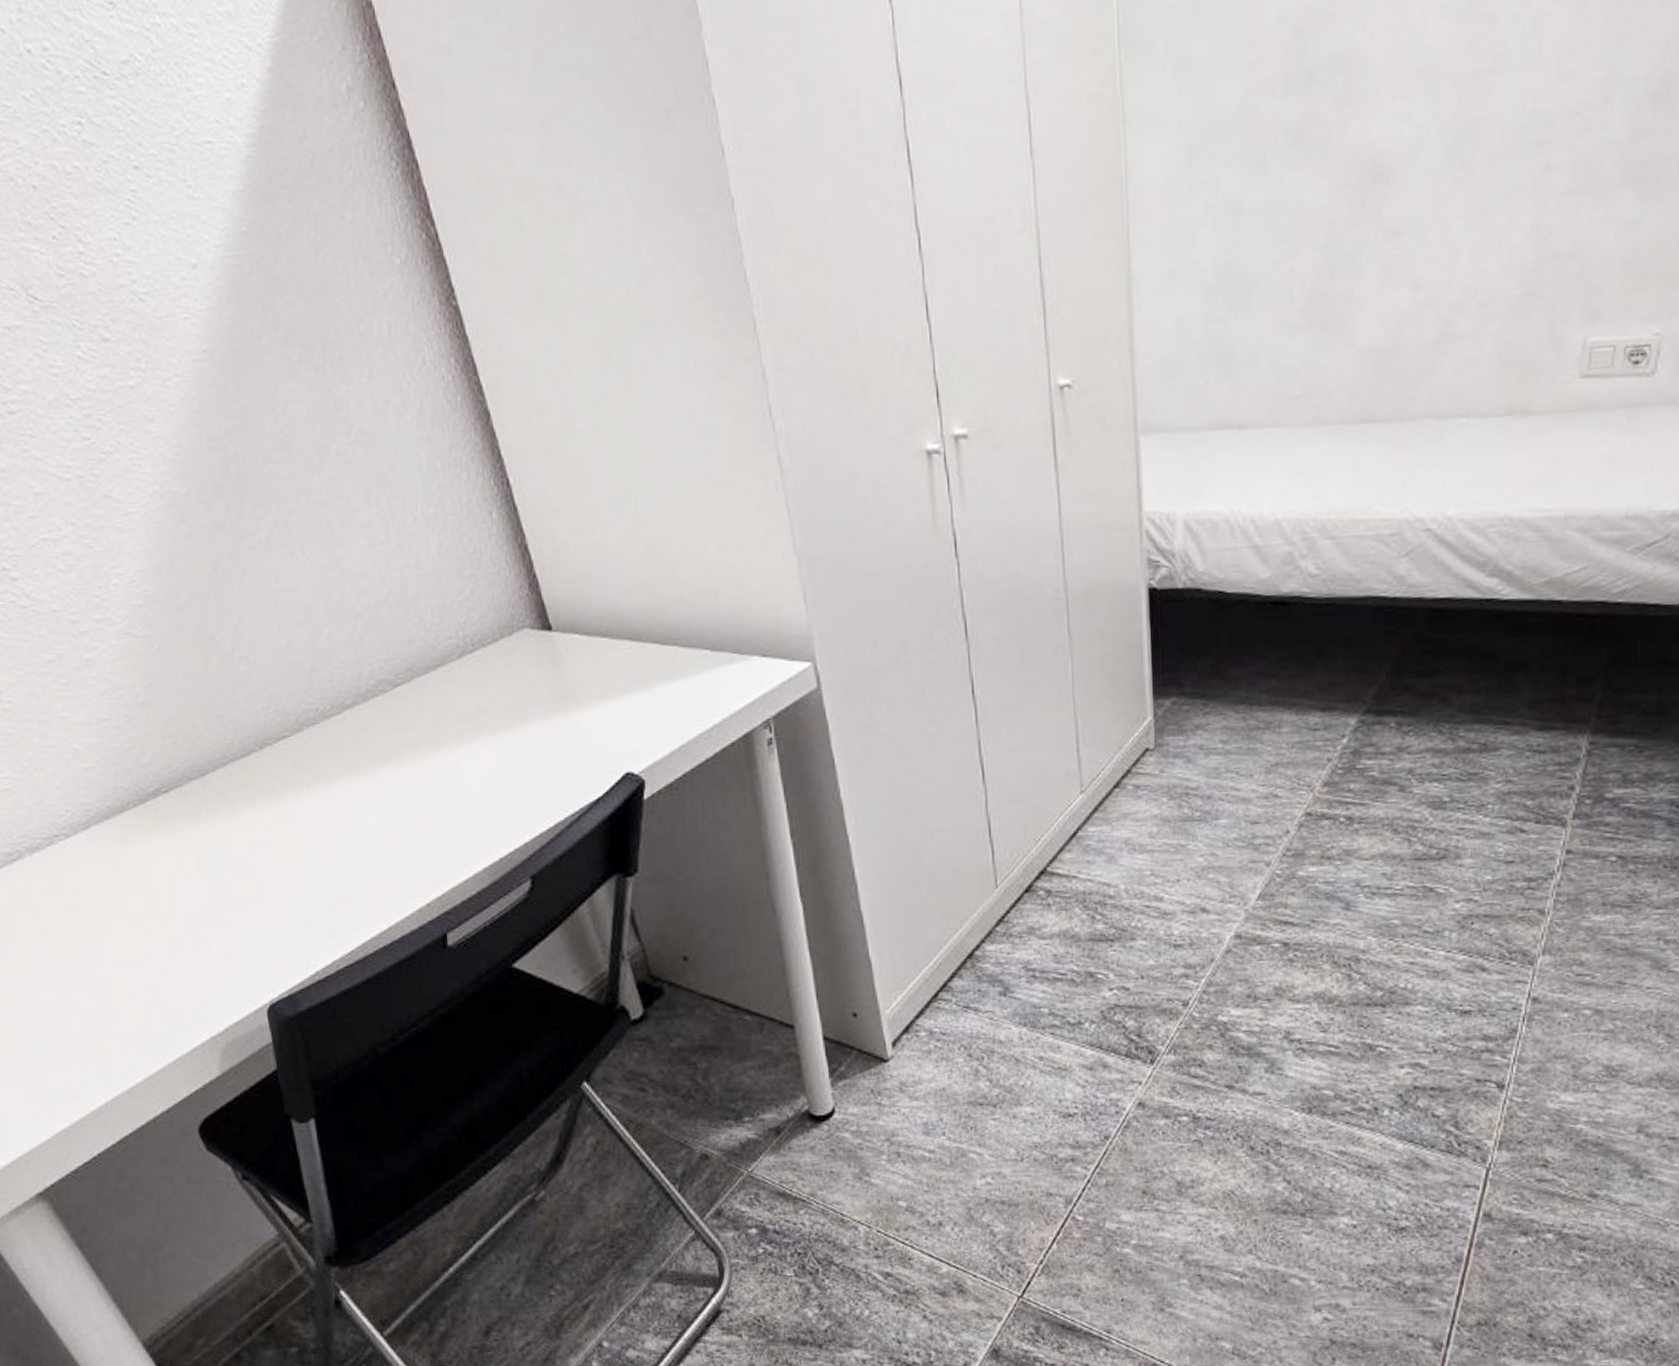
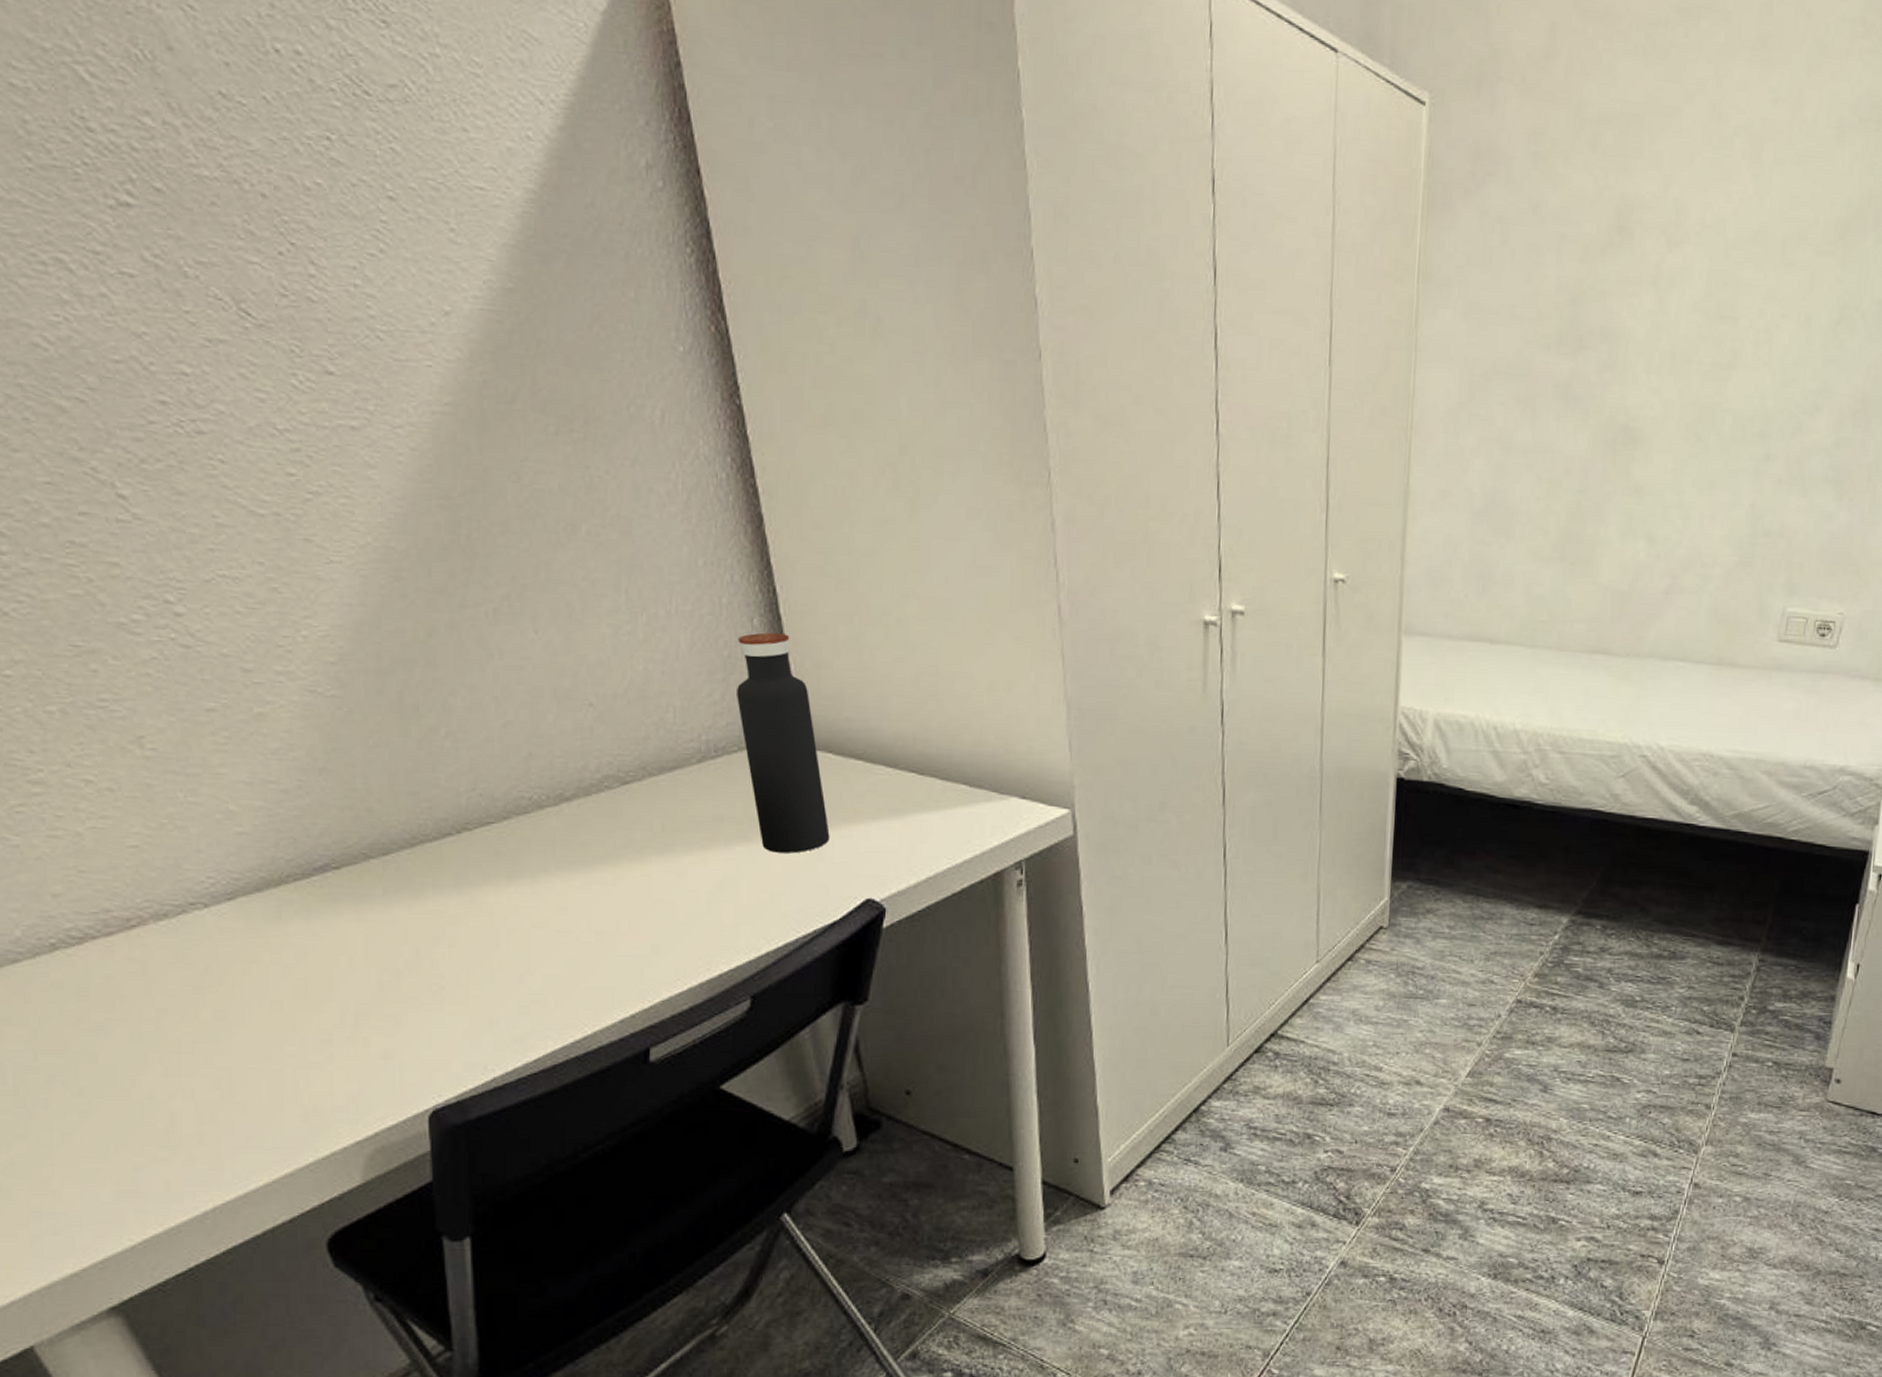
water bottle: none [480,523,585,737] -> present [737,632,830,854]

